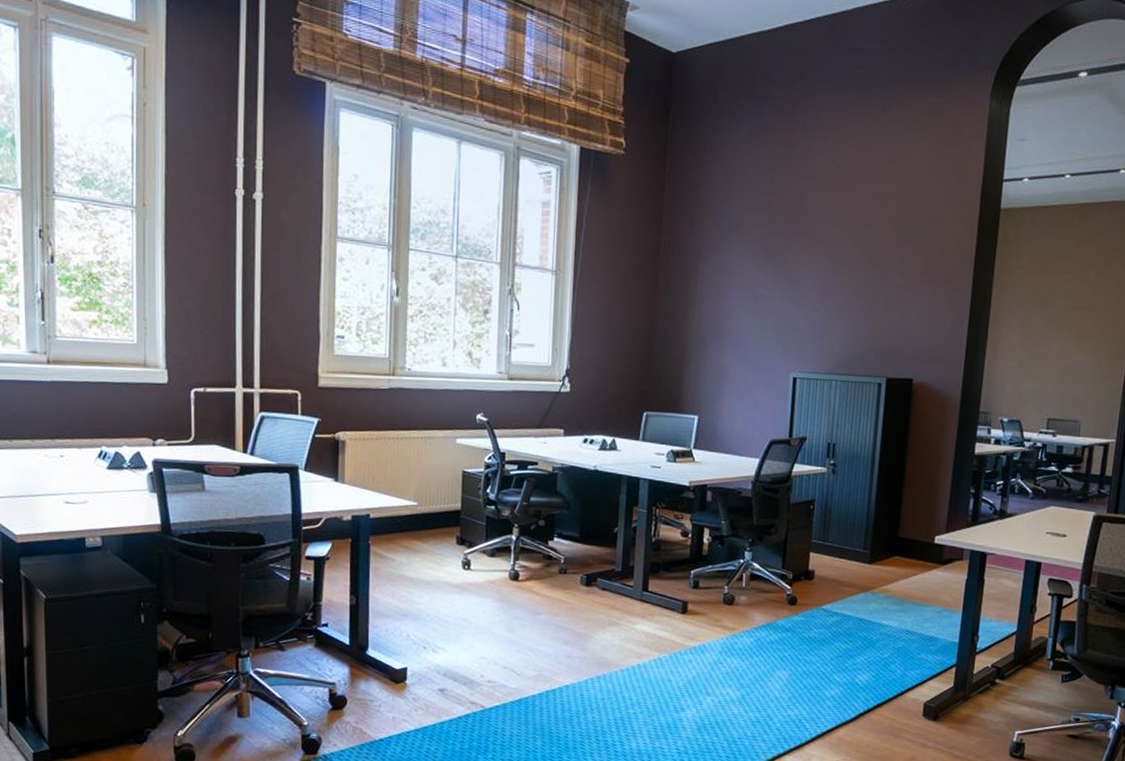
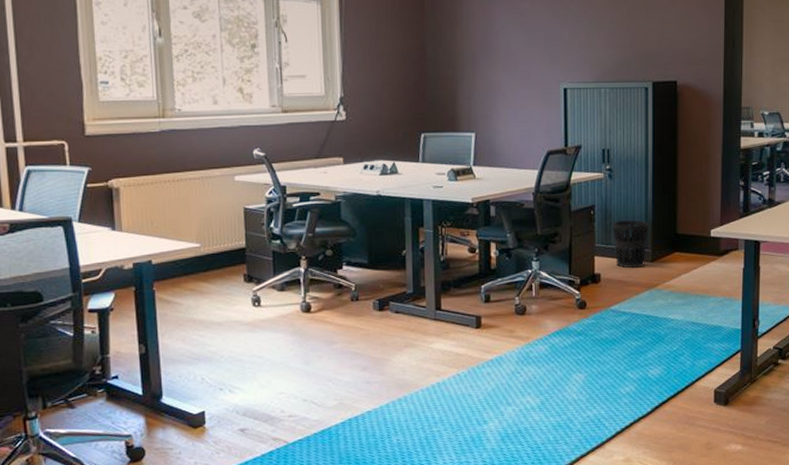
wastebasket: none [830,518,870,569] -> present [612,220,649,269]

